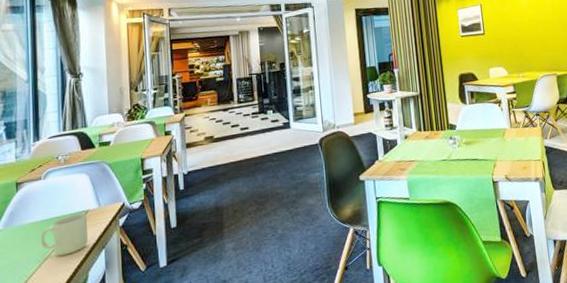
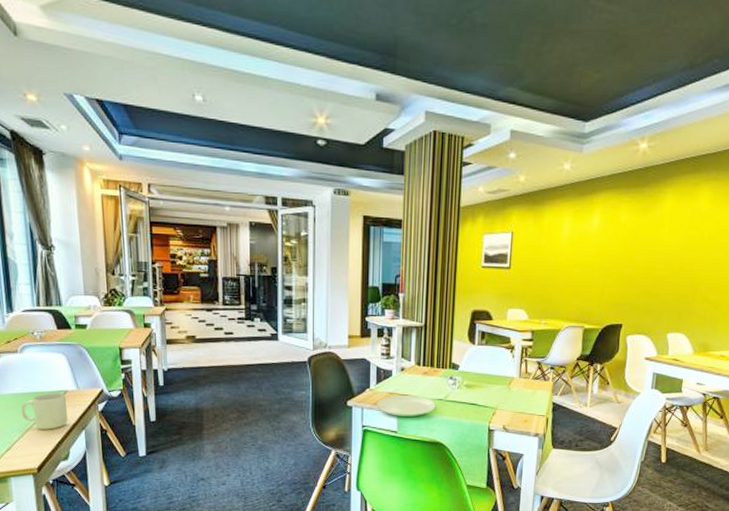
plate: none [387,160,441,183] -> present [377,395,436,418]

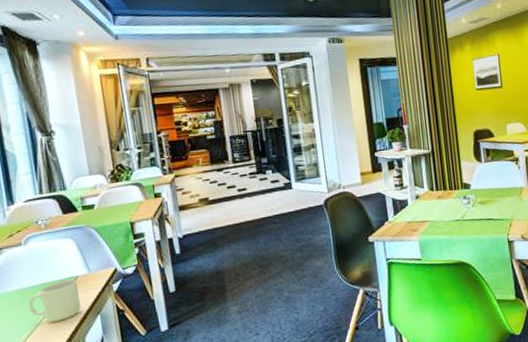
plate: present [377,395,436,418] -> none [397,220,455,244]

